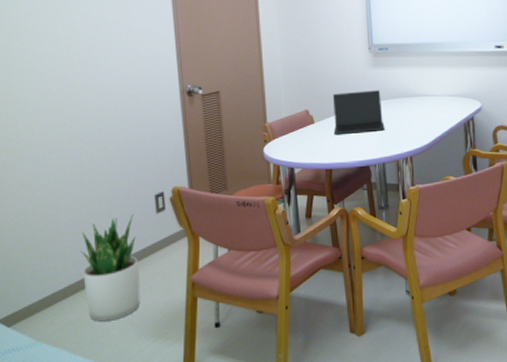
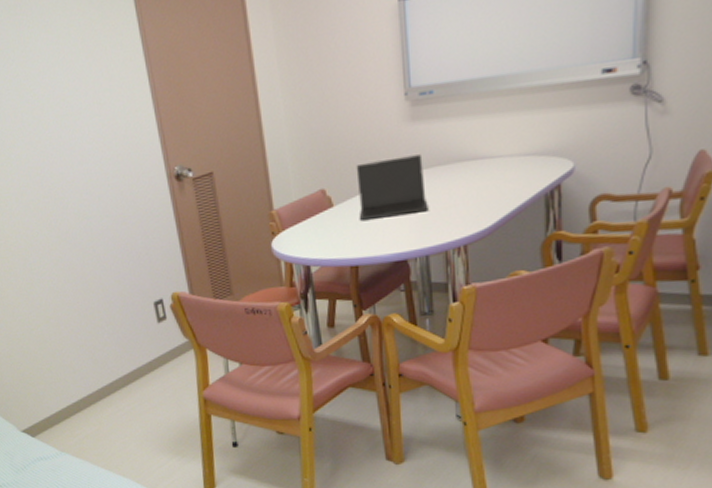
planter: present [80,214,140,322] -> none [86,324,153,436]

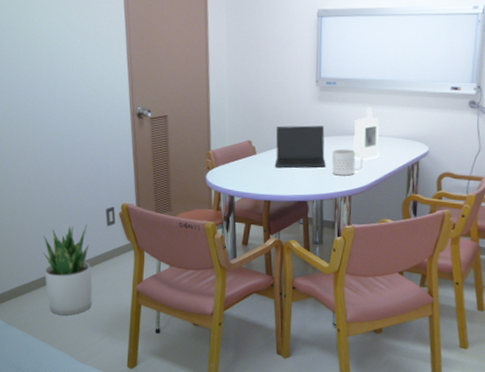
planter: none [86,324,153,436] -> present [42,225,93,316]
mug: none [436,181,480,220] -> present [332,149,363,176]
tissue box: none [464,117,501,194] -> present [353,106,380,159]

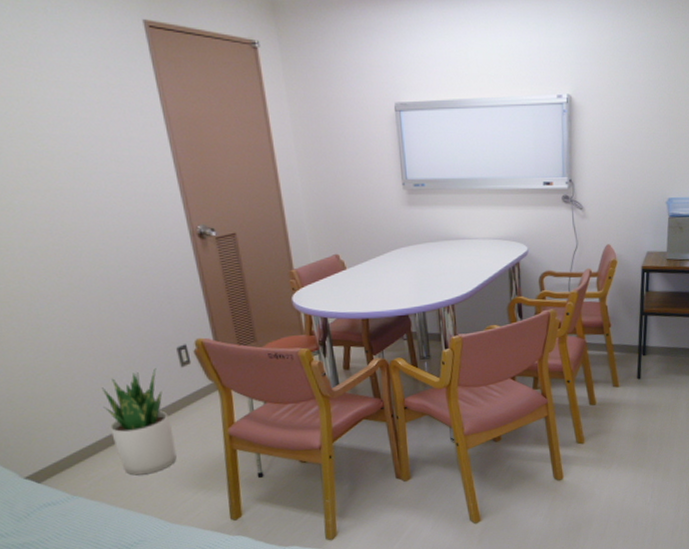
laptop: present [275,125,326,168] -> none [364,232,424,283]
mug: present [332,149,363,176] -> none [429,255,463,285]
tissue box: present [353,106,380,159] -> none [449,208,477,265]

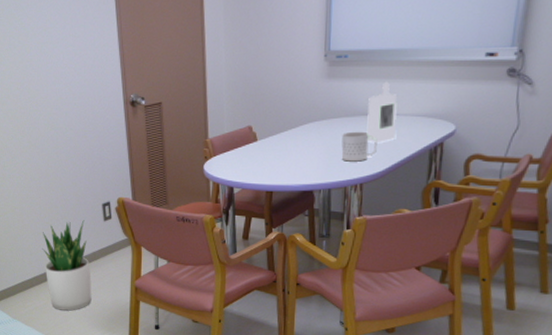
mug: none [429,255,463,285] -> present [341,131,377,162]
tissue box: none [449,208,477,265] -> present [366,81,398,142]

